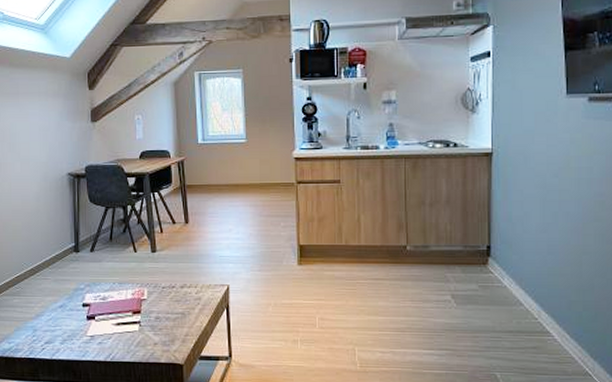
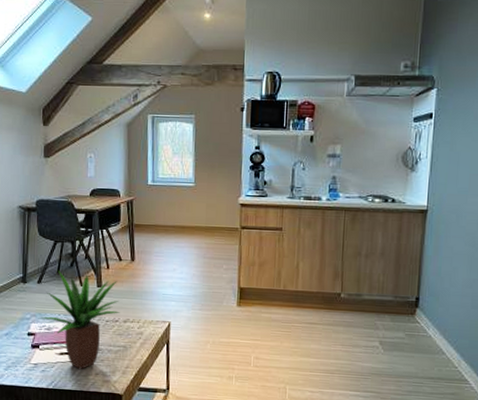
potted plant: none [92,237,176,339] -> present [38,270,120,369]

